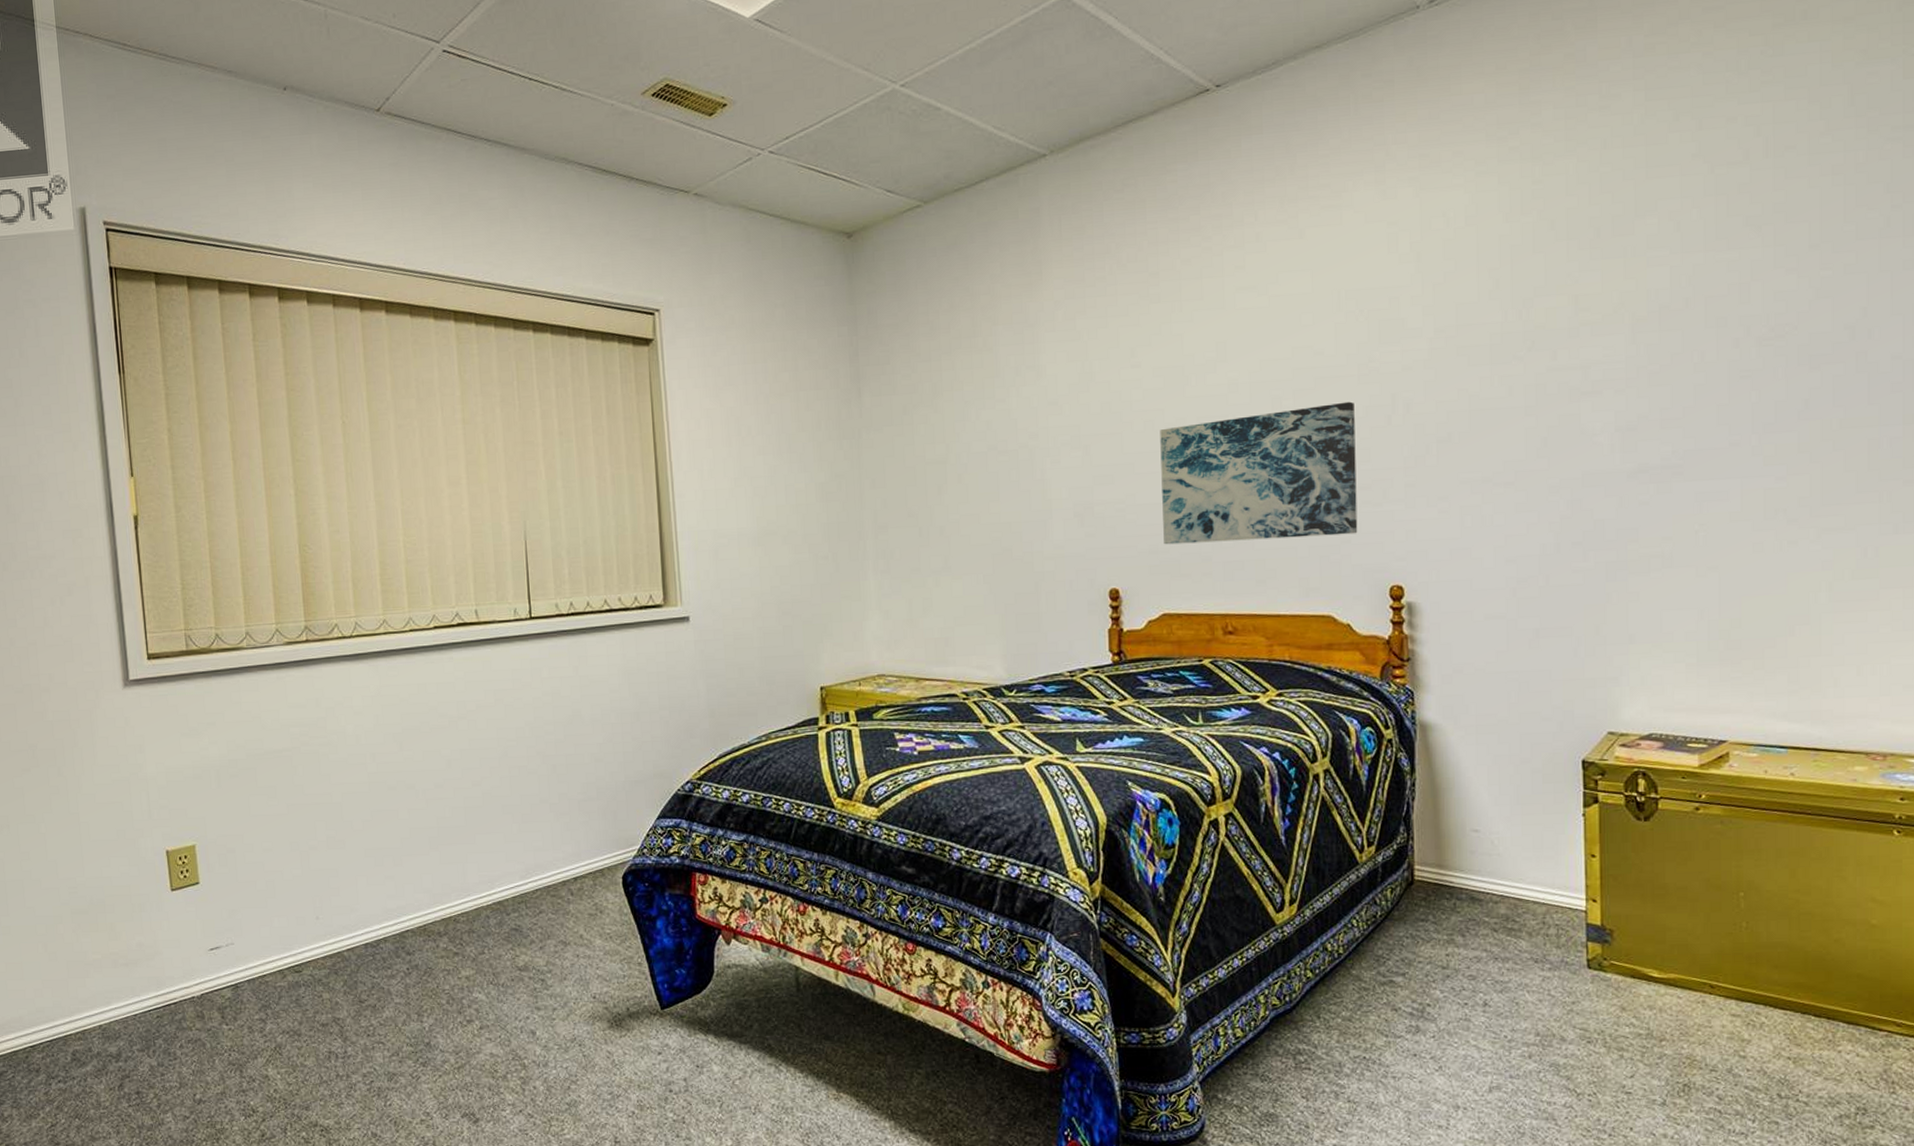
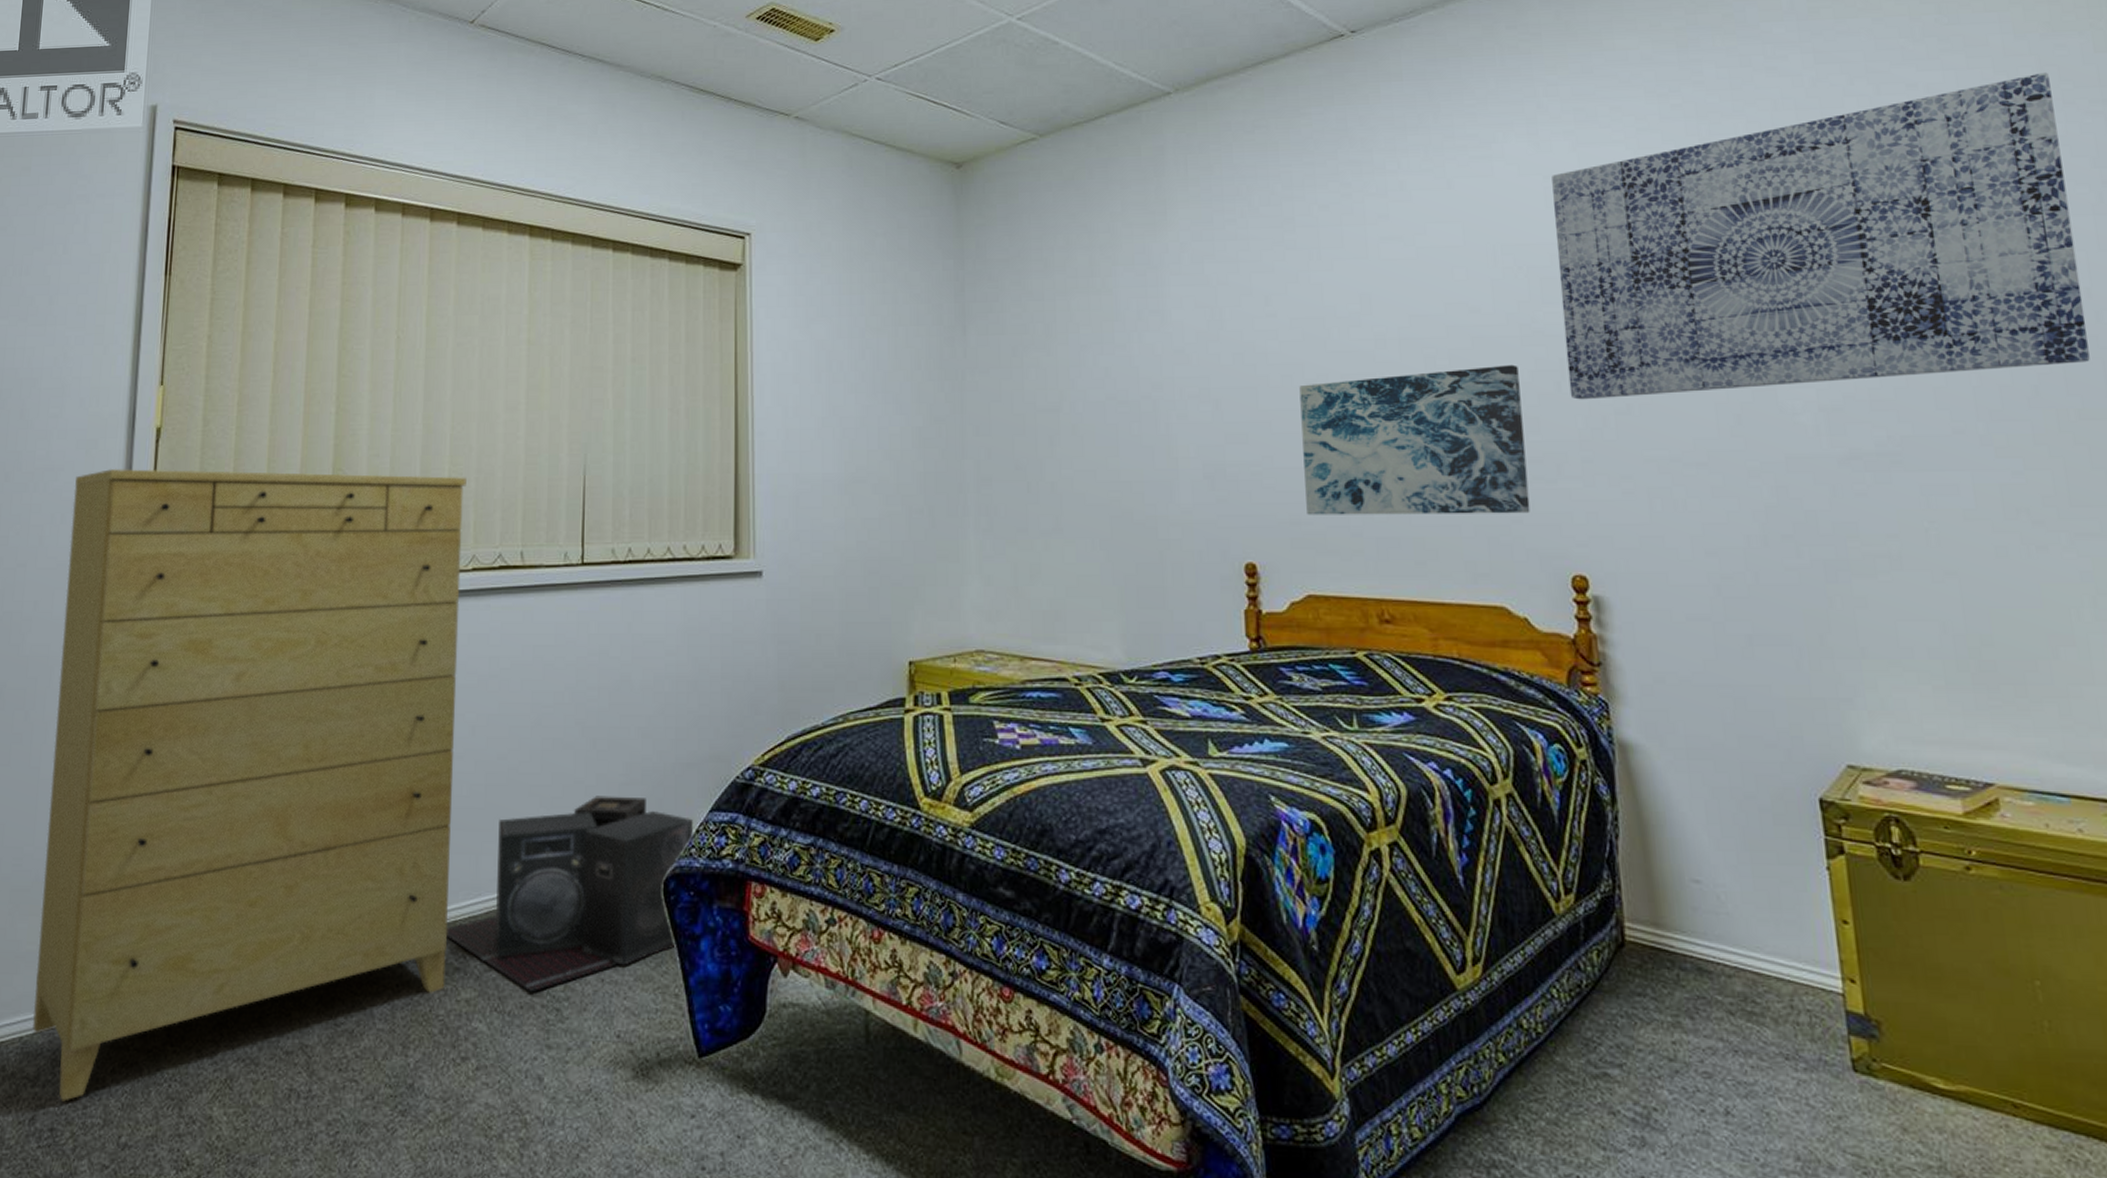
dresser: none [67,547,448,1072] -> present [32,468,467,1102]
speaker: none [443,810,644,968] -> present [445,796,693,992]
wall art: none [1395,101,1858,431] -> present [1552,72,2090,400]

